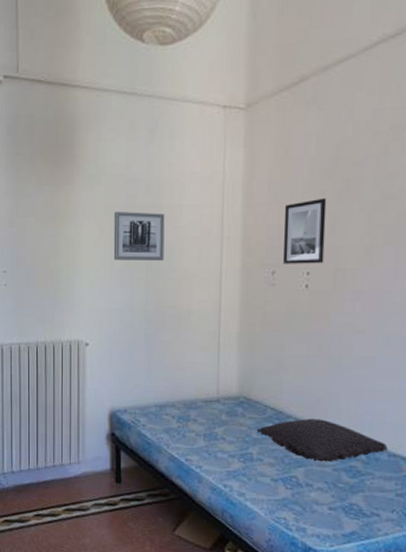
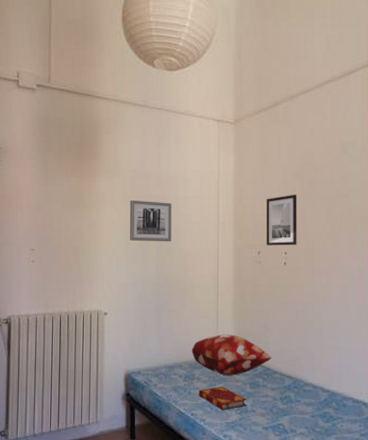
decorative pillow: none [186,370,285,419] -> present [191,334,272,375]
hardback book: none [194,430,253,457] -> present [198,386,247,410]
pillow: present [257,418,388,462] -> none [250,373,352,410]

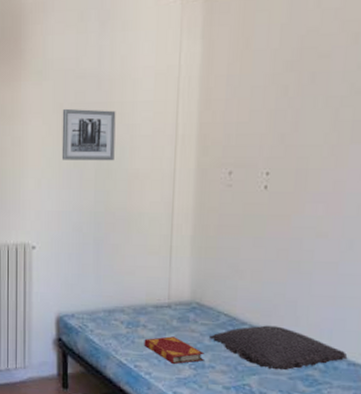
decorative pillow: present [191,334,272,375] -> none [136,275,240,325]
pillow: none [250,373,352,410] -> present [210,325,348,371]
wall art: present [266,194,297,246] -> none [241,92,290,164]

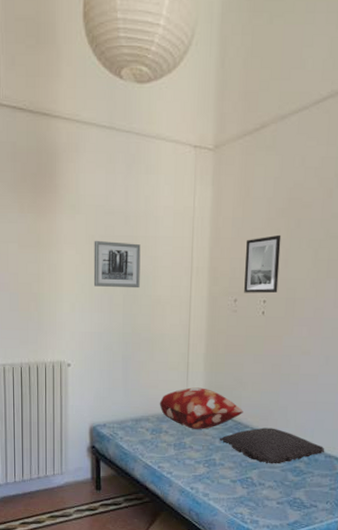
decorative pillow: none [136,275,240,325] -> present [159,387,243,429]
hardback book: present [144,336,205,364] -> none [166,440,216,463]
wall art: none [241,92,290,164] -> present [244,234,281,294]

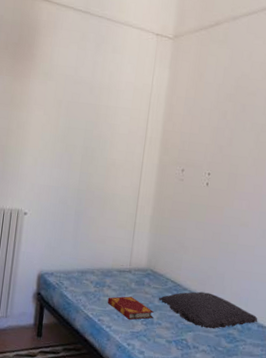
wall art: present [93,240,141,289] -> none [56,104,102,151]
decorative pillow: present [159,387,243,429] -> none [105,246,183,288]
hardback book: none [166,440,216,463] -> present [107,296,154,320]
wall art: present [244,234,281,294] -> none [191,116,228,167]

